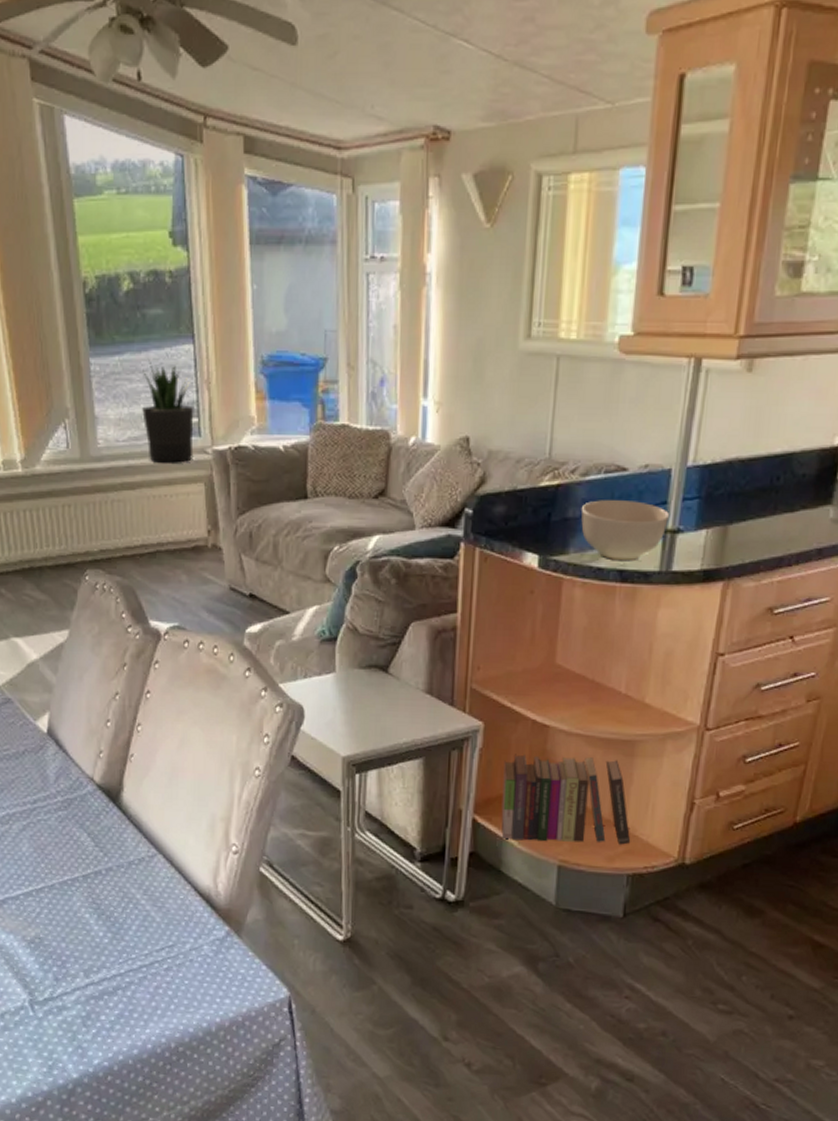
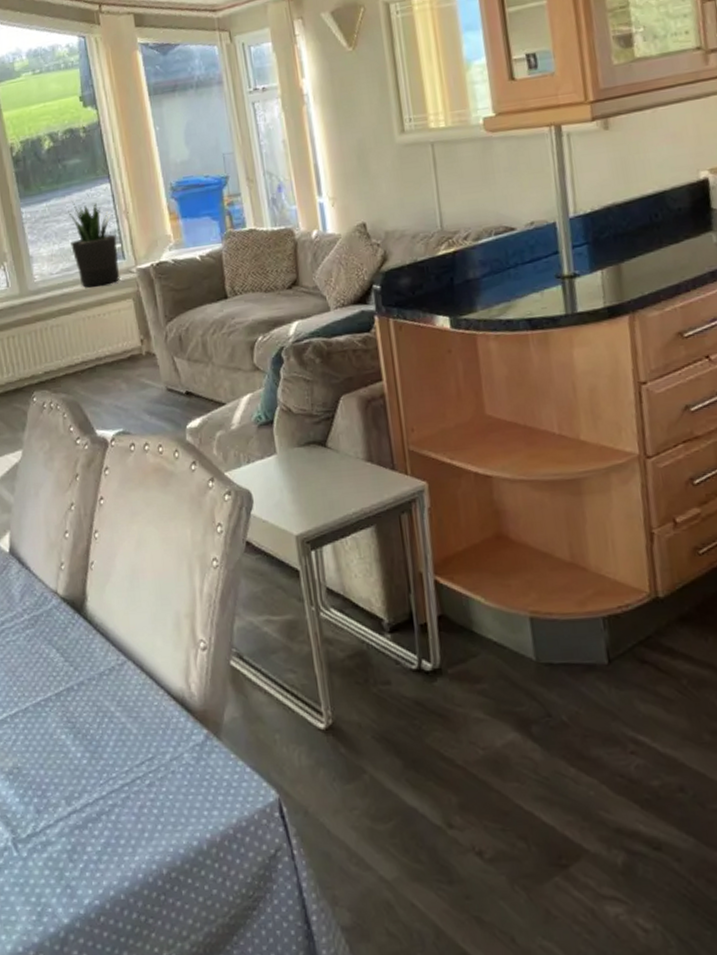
books: present [501,754,631,845] -> none [455,501,598,598]
bowl: present [581,500,670,561] -> none [479,255,564,311]

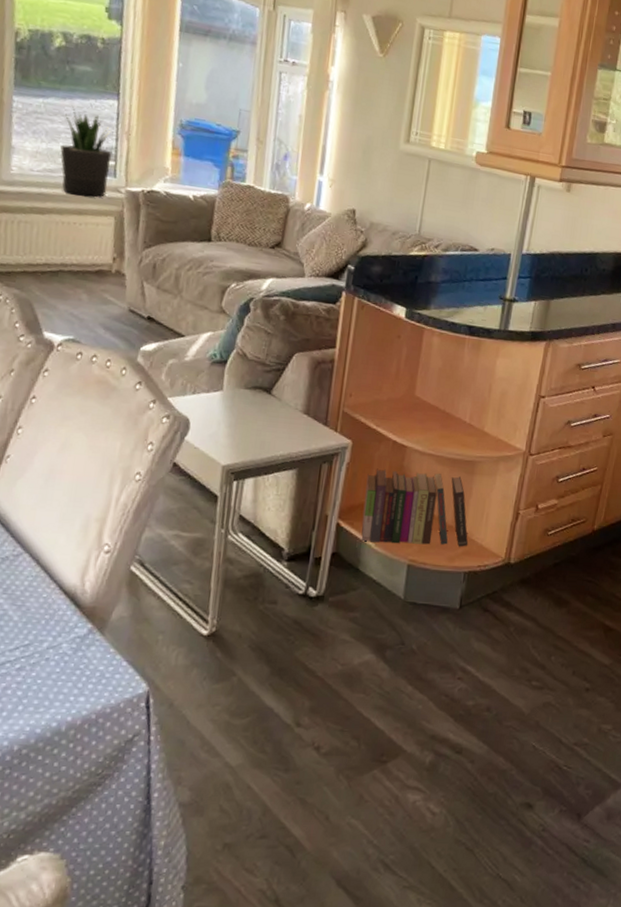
books: none [455,501,598,598] -> present [361,468,468,547]

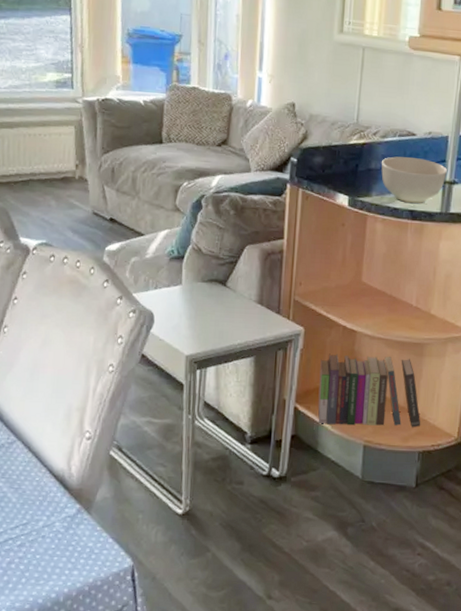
planter: present [60,106,112,197] -> none [23,25,69,109]
bowl: none [441,270,509,320] -> present [381,156,448,204]

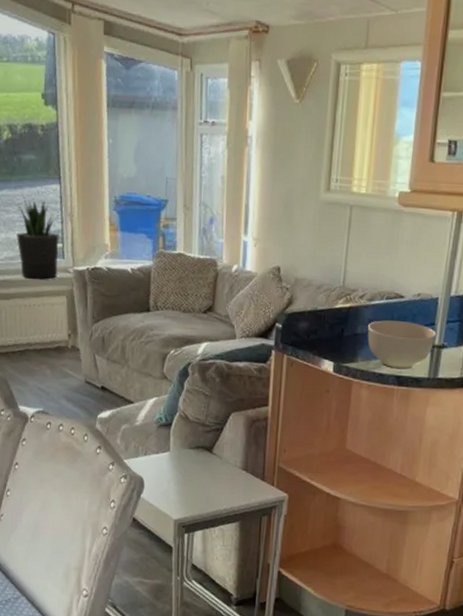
planter: none [23,25,69,109] -> present [17,195,59,279]
books: present [317,353,421,427] -> none [300,520,403,594]

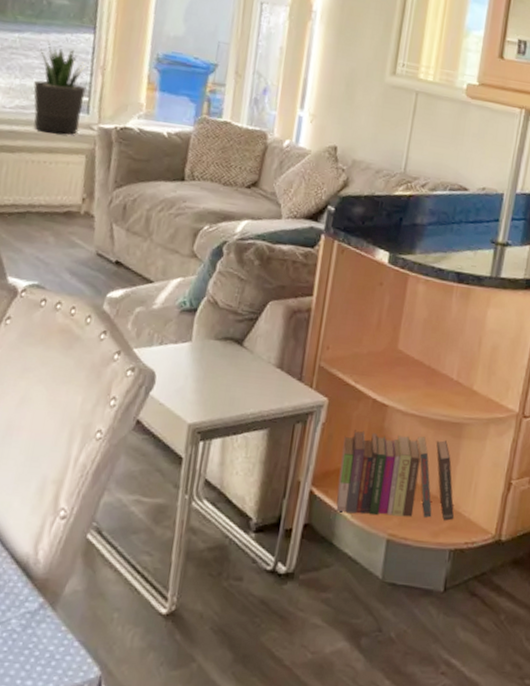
books: none [300,520,403,594] -> present [336,430,454,521]
bowl: present [367,320,437,369] -> none [427,212,501,266]

